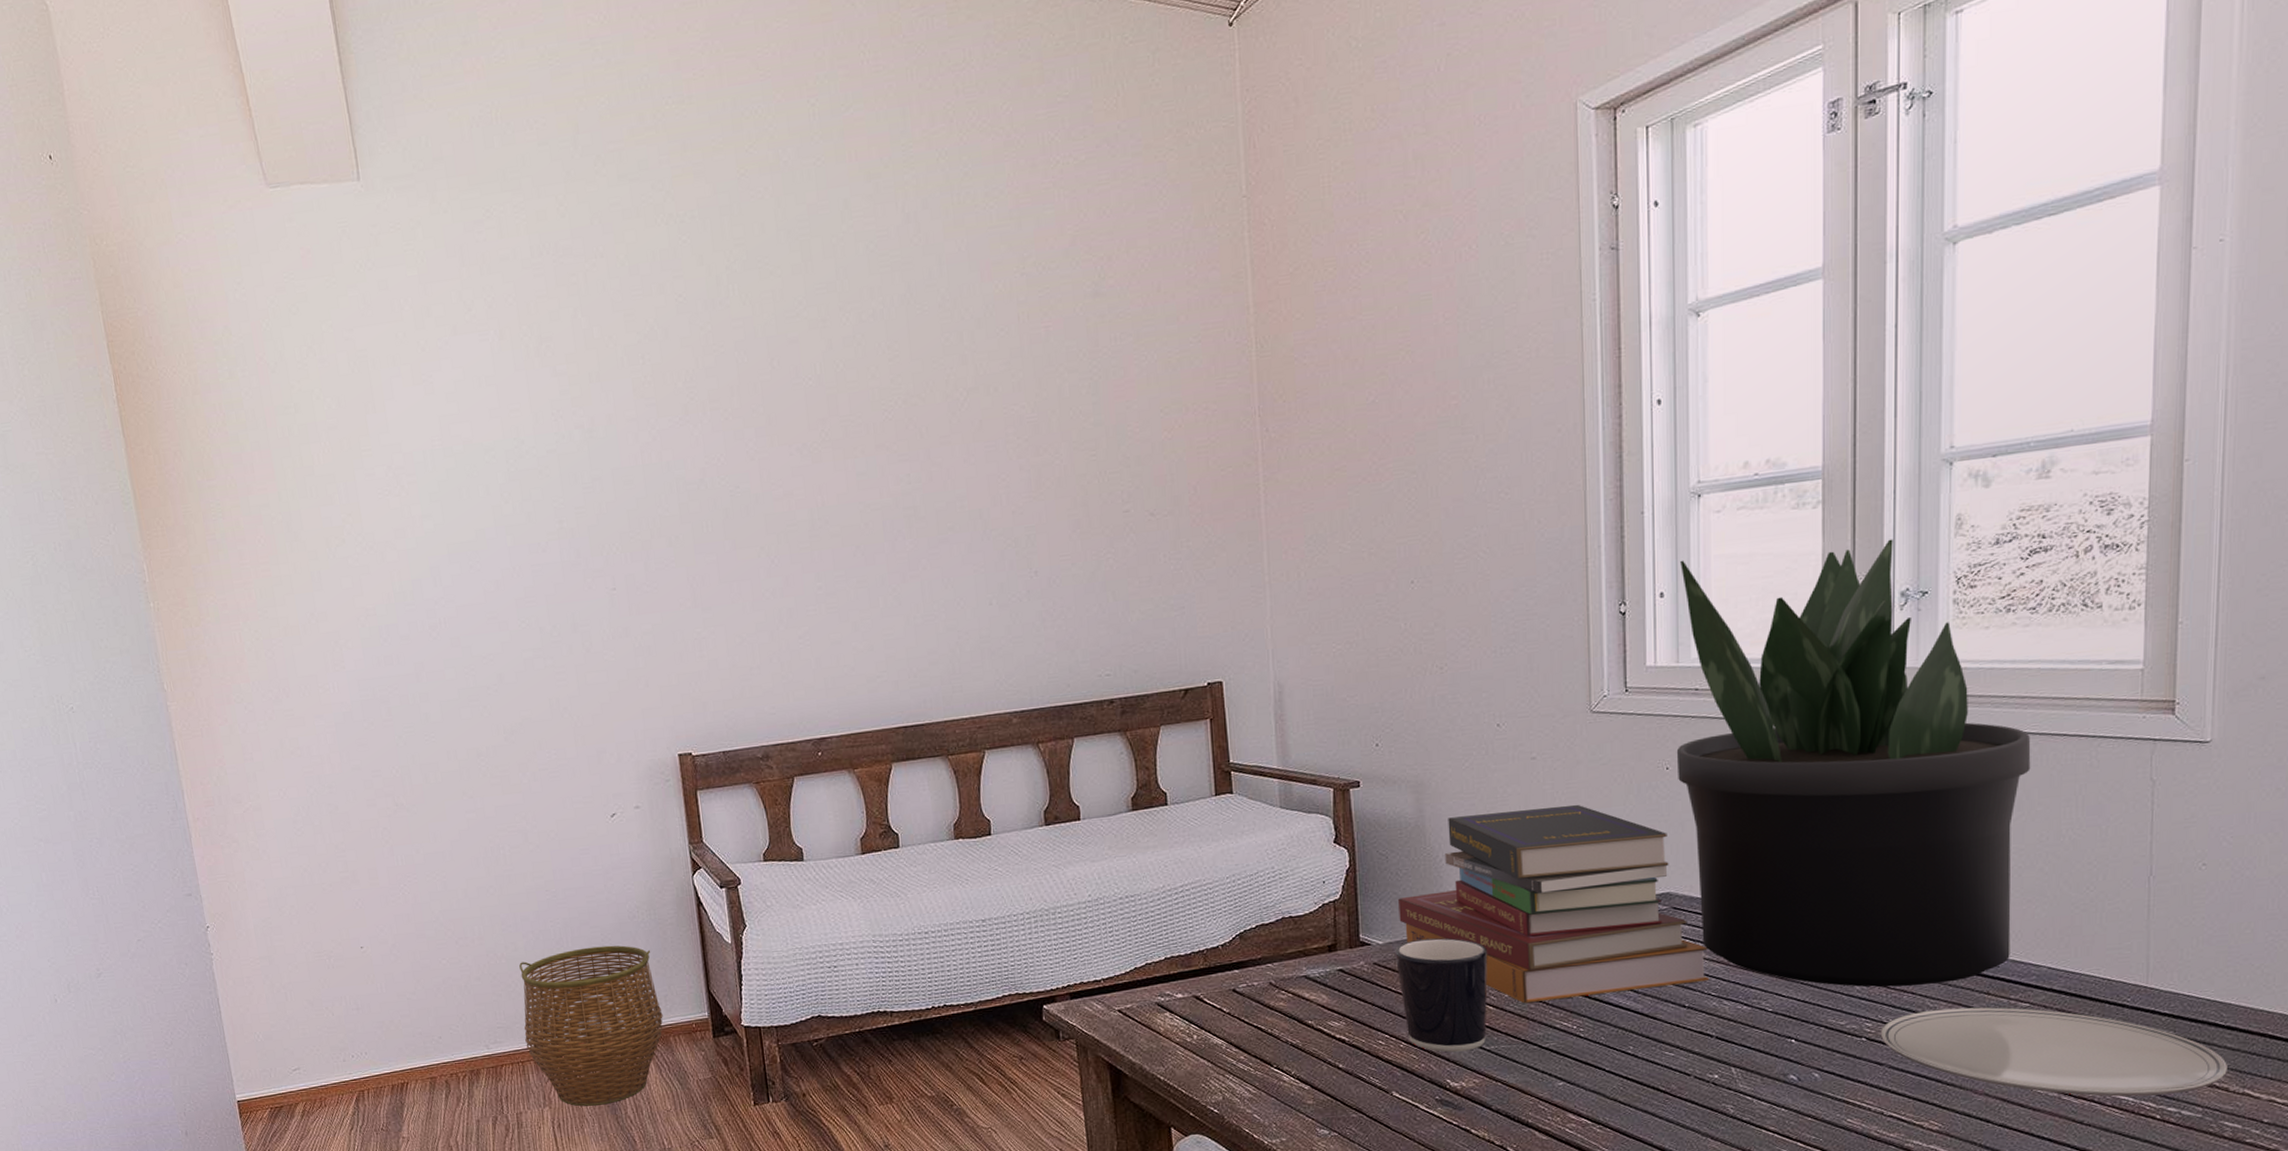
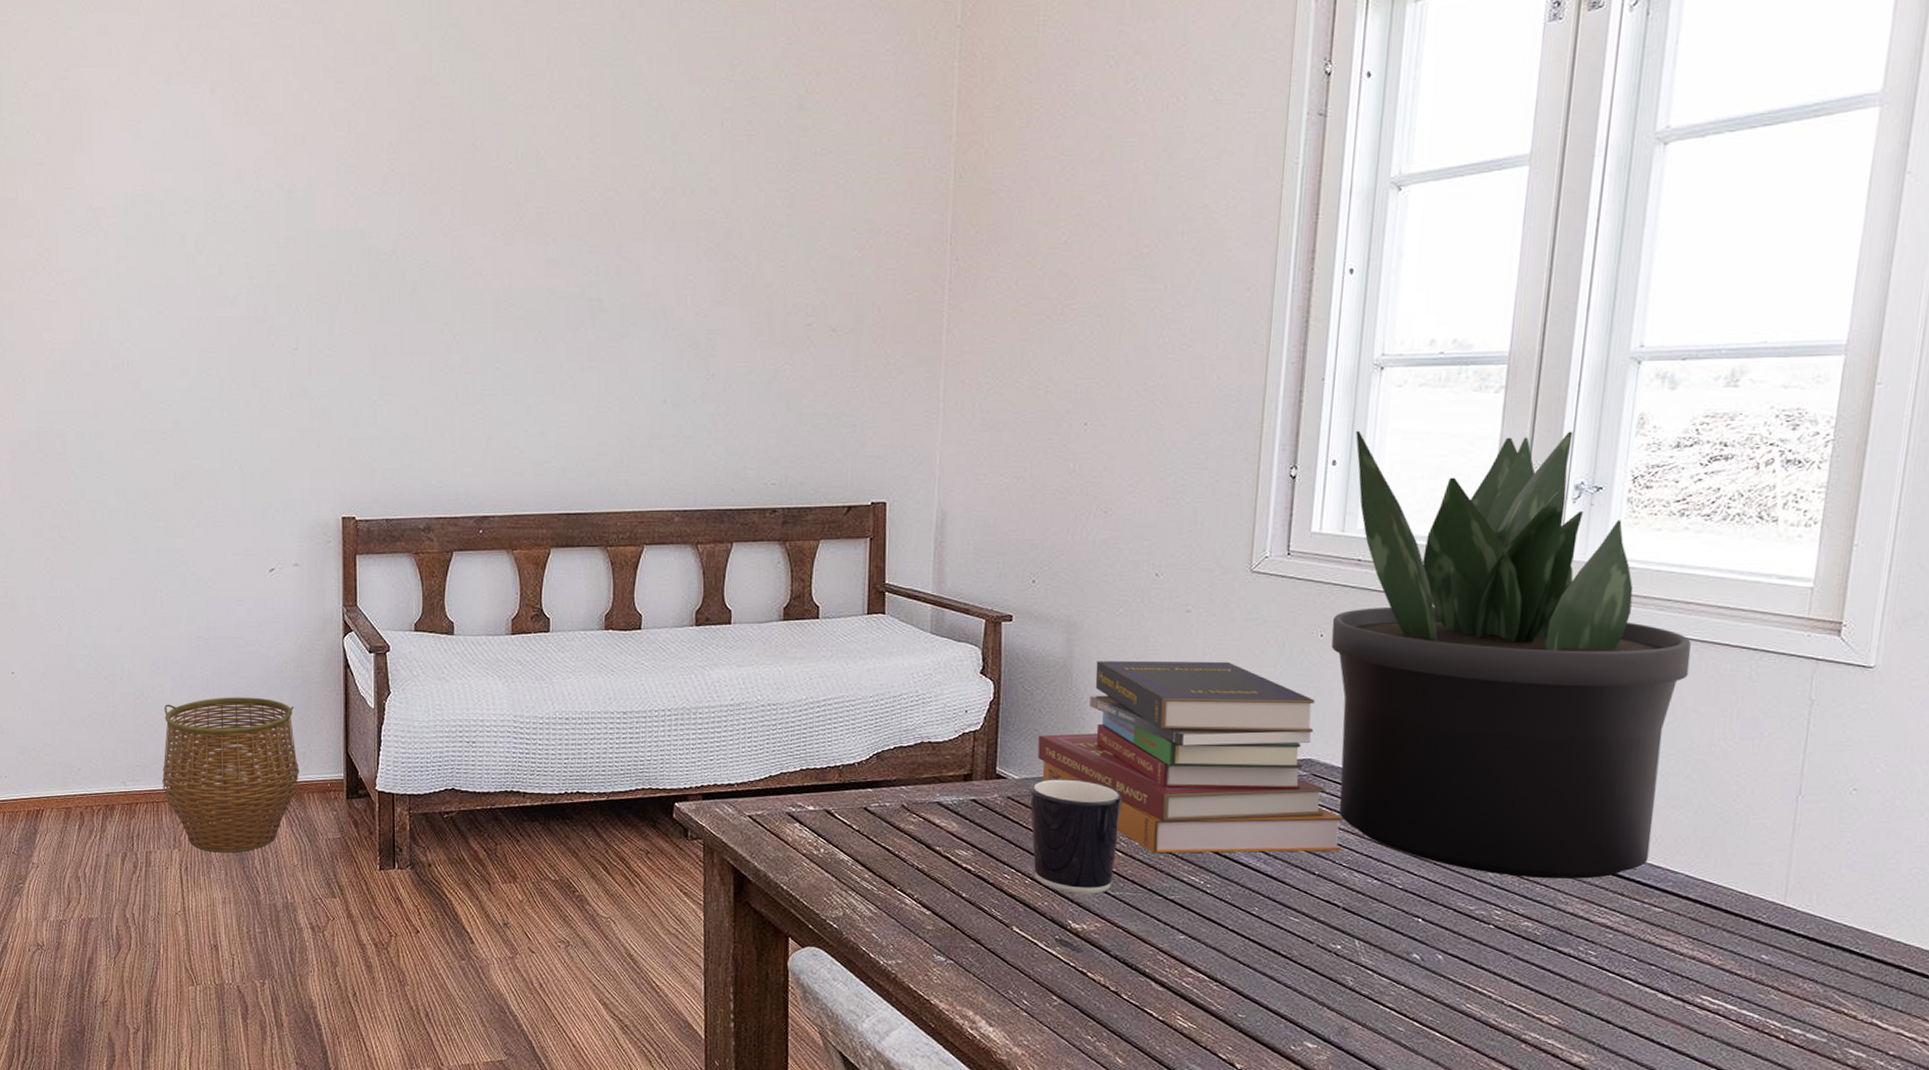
plate: present [1880,1007,2227,1097] -> none [1508,904,1858,1016]

